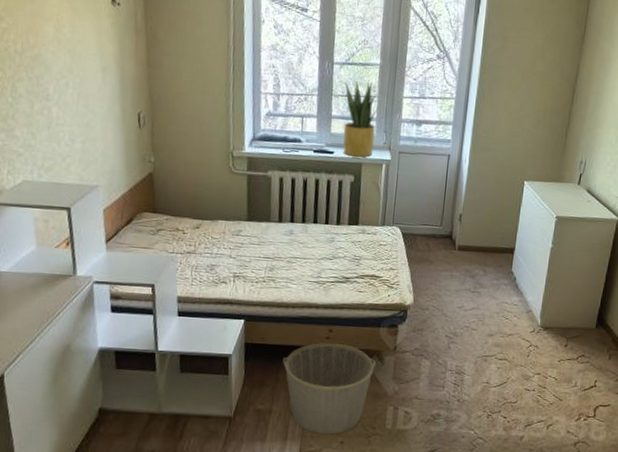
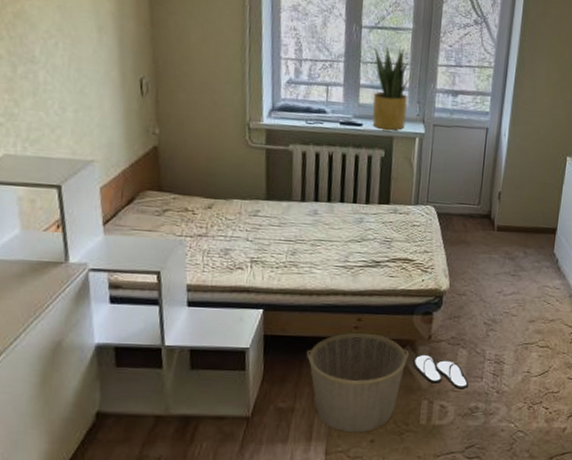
slippers: none [380,363,432,397] -> present [413,354,469,389]

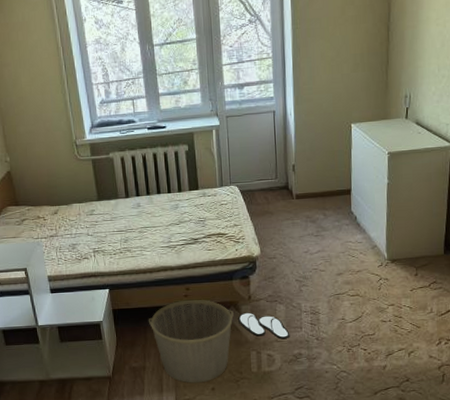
planter: present [372,45,414,130] -> none [167,54,203,128]

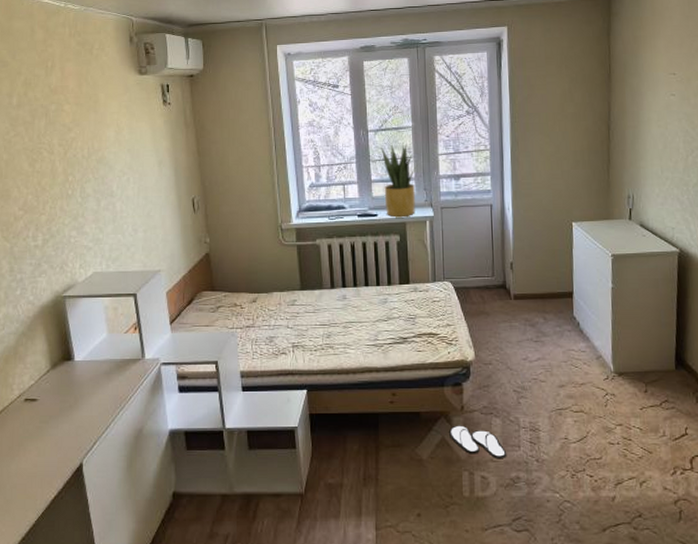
basket: present [148,299,234,383] -> none [348,407,444,507]
planter: none [167,54,203,128] -> present [381,141,418,217]

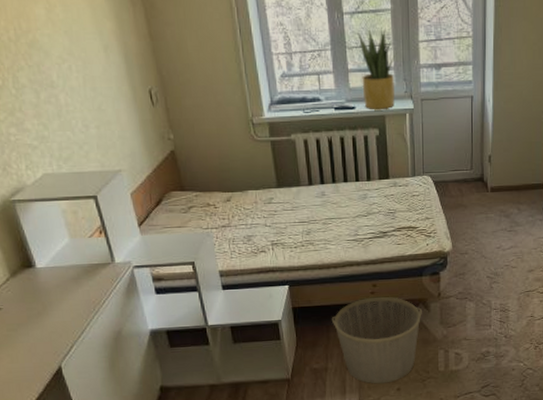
basket: none [348,407,444,507] -> present [331,296,422,384]
slippers: present [449,425,507,458] -> none [427,310,479,337]

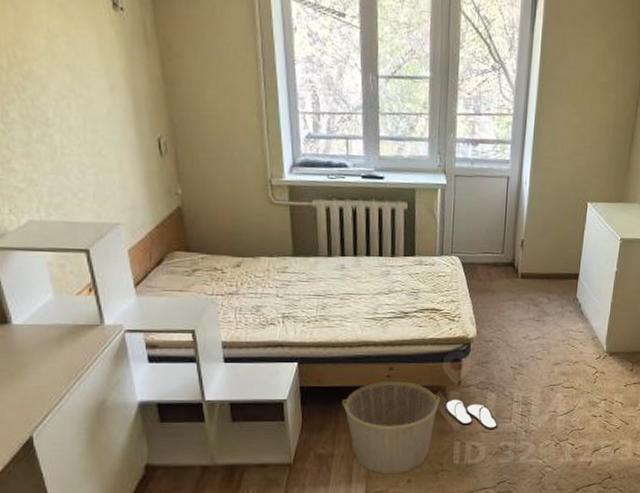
planter: present [357,26,397,109] -> none [392,94,433,182]
slippers: none [427,310,479,337] -> present [445,399,499,429]

